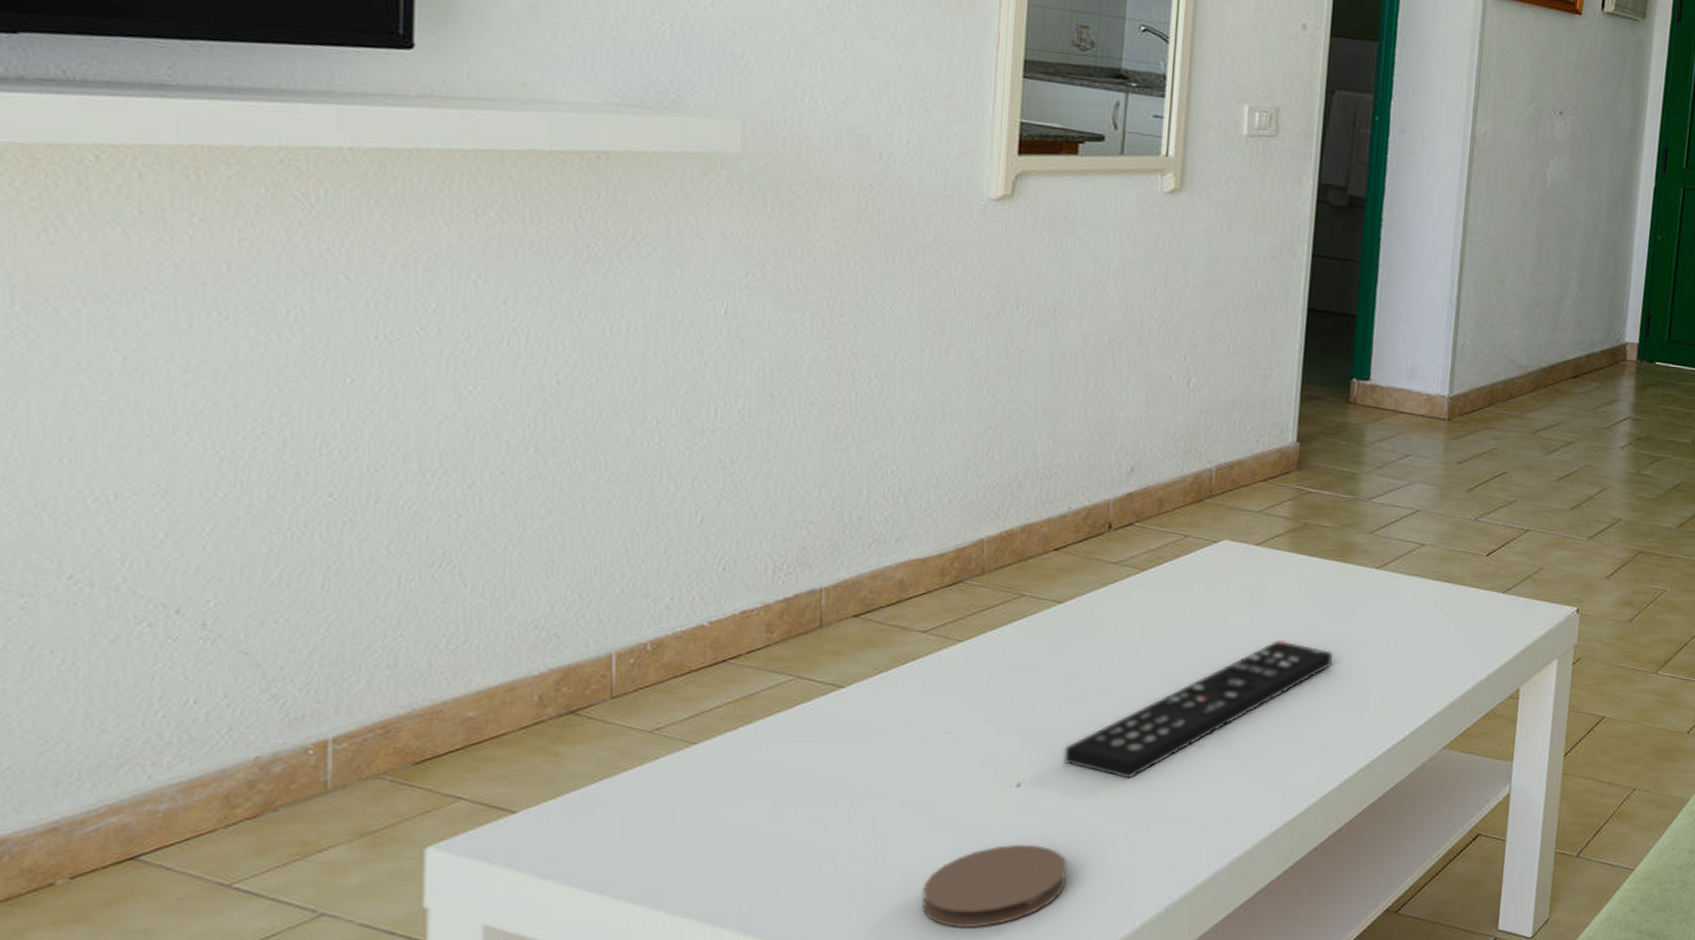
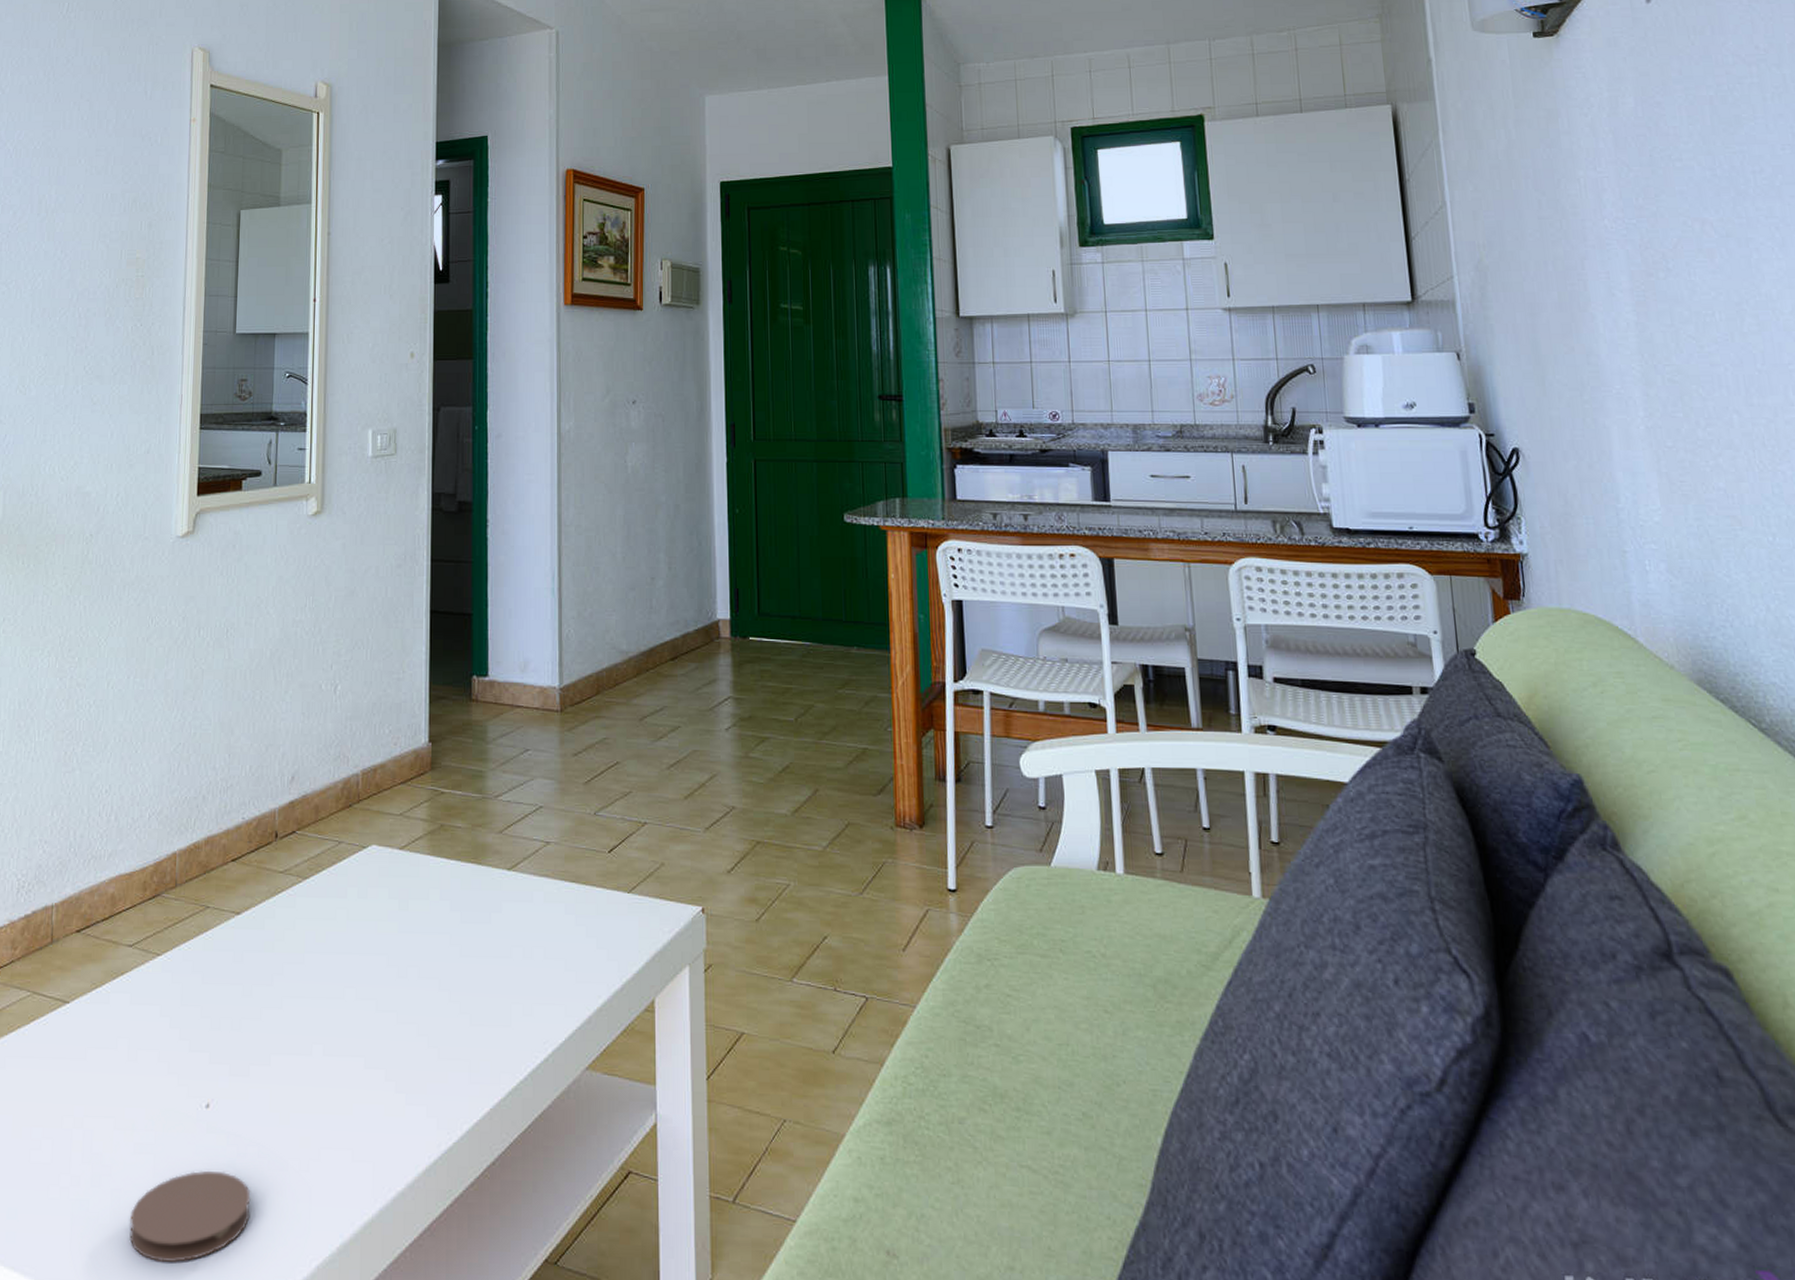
remote control: present [1063,640,1333,779] -> none [244,949,474,1100]

